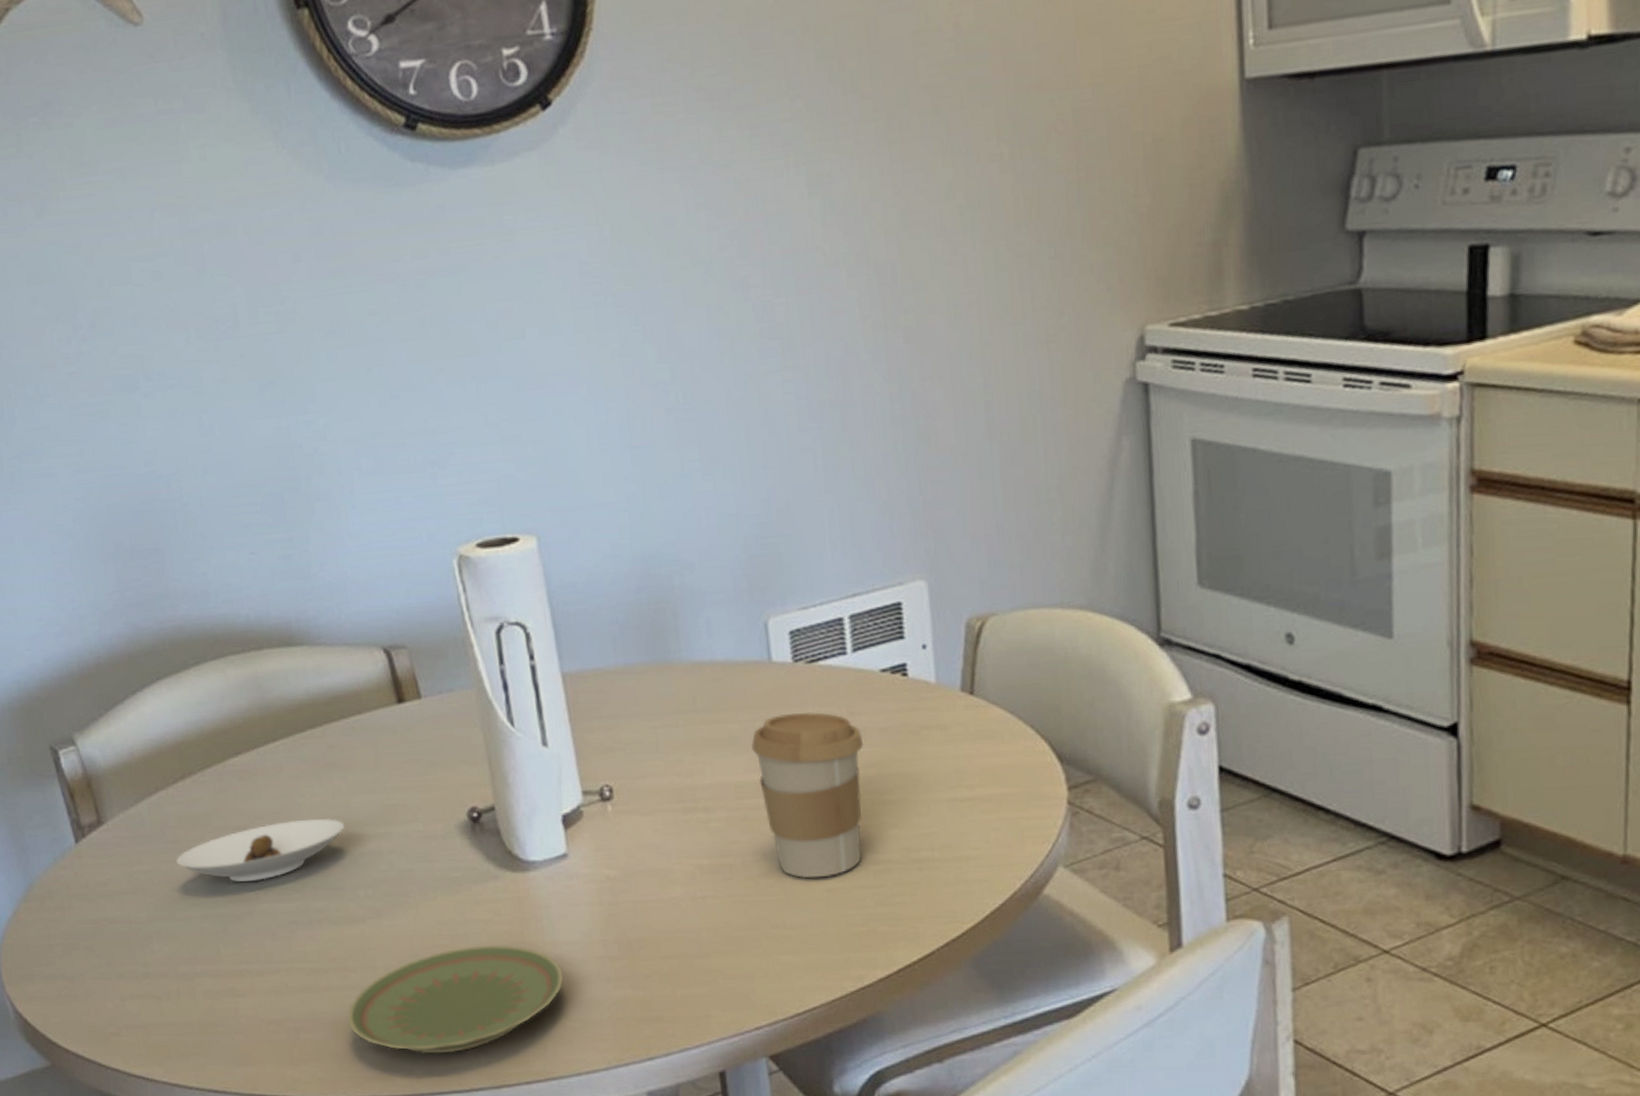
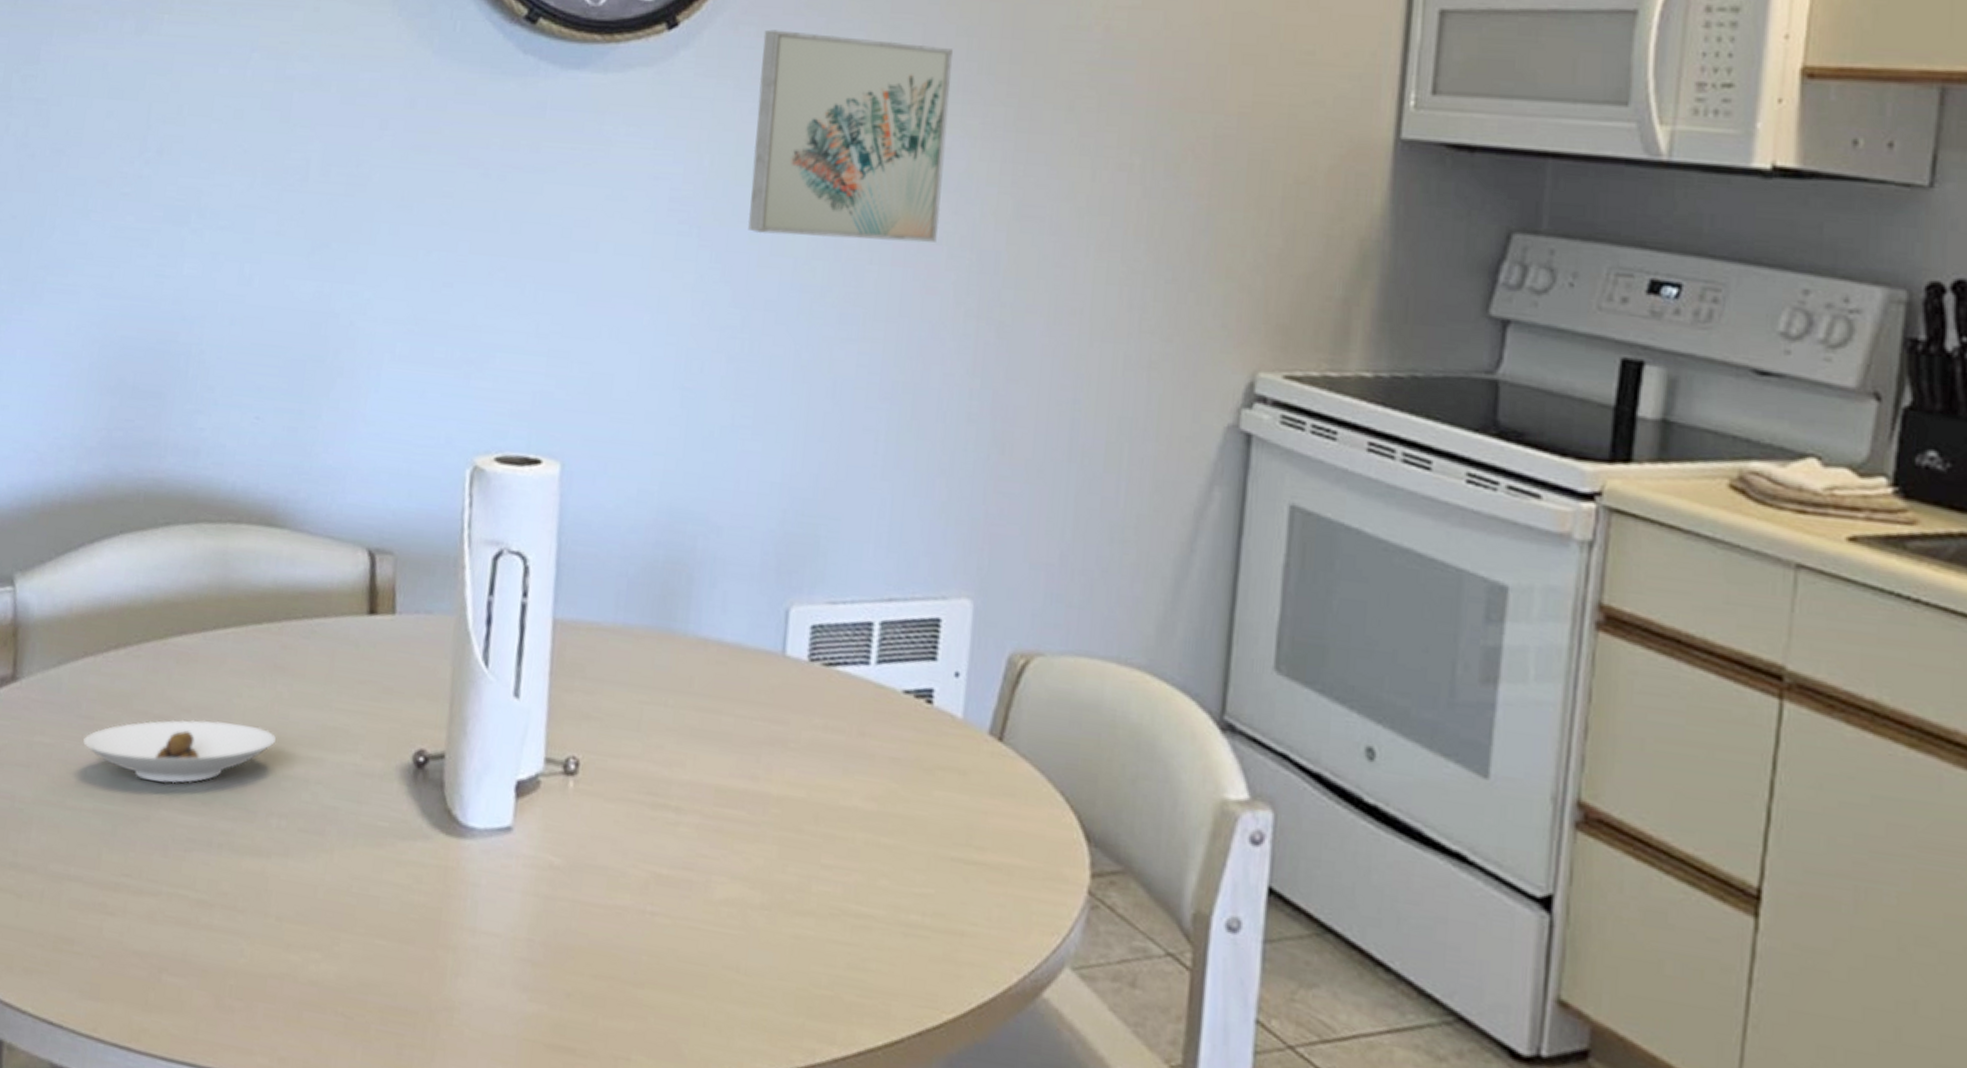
plate: present [347,945,564,1054] -> none [220,911,475,1038]
wall art: none [634,75,834,290] -> present [747,29,953,243]
coffee cup: present [751,711,864,878] -> none [743,717,869,921]

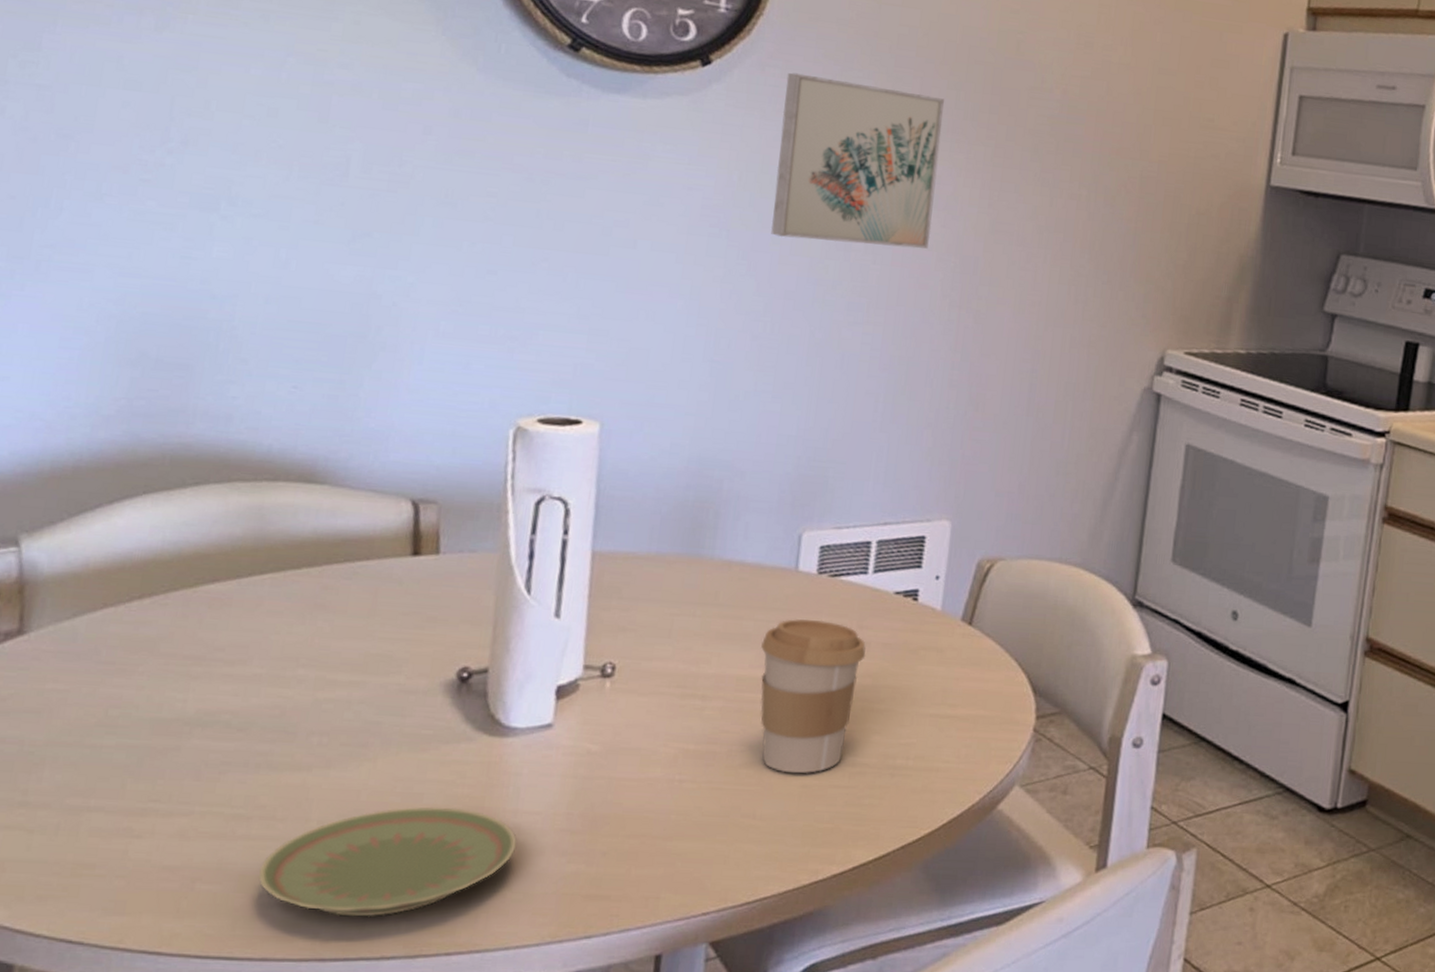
saucer: present [83,719,276,784] -> none [103,656,317,715]
plate: none [220,911,475,1038] -> present [259,807,517,917]
coffee cup: none [743,717,869,921] -> present [761,619,866,774]

